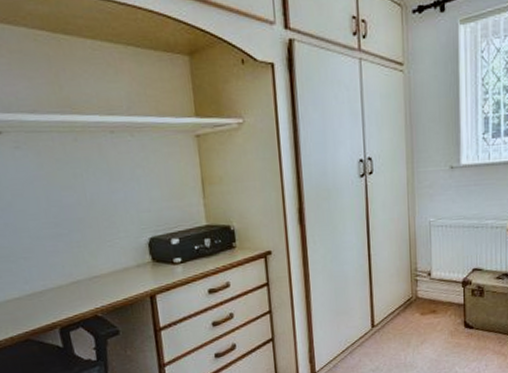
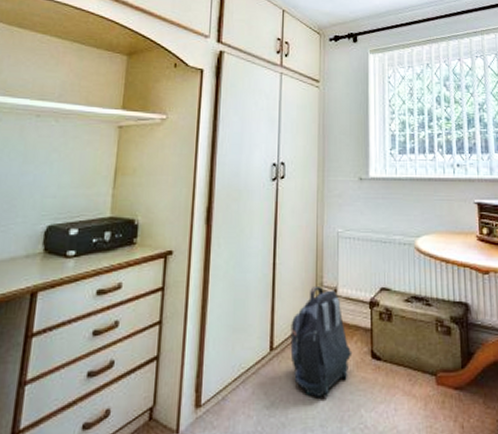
backpack: none [389,271,447,361] -> present [290,285,353,399]

